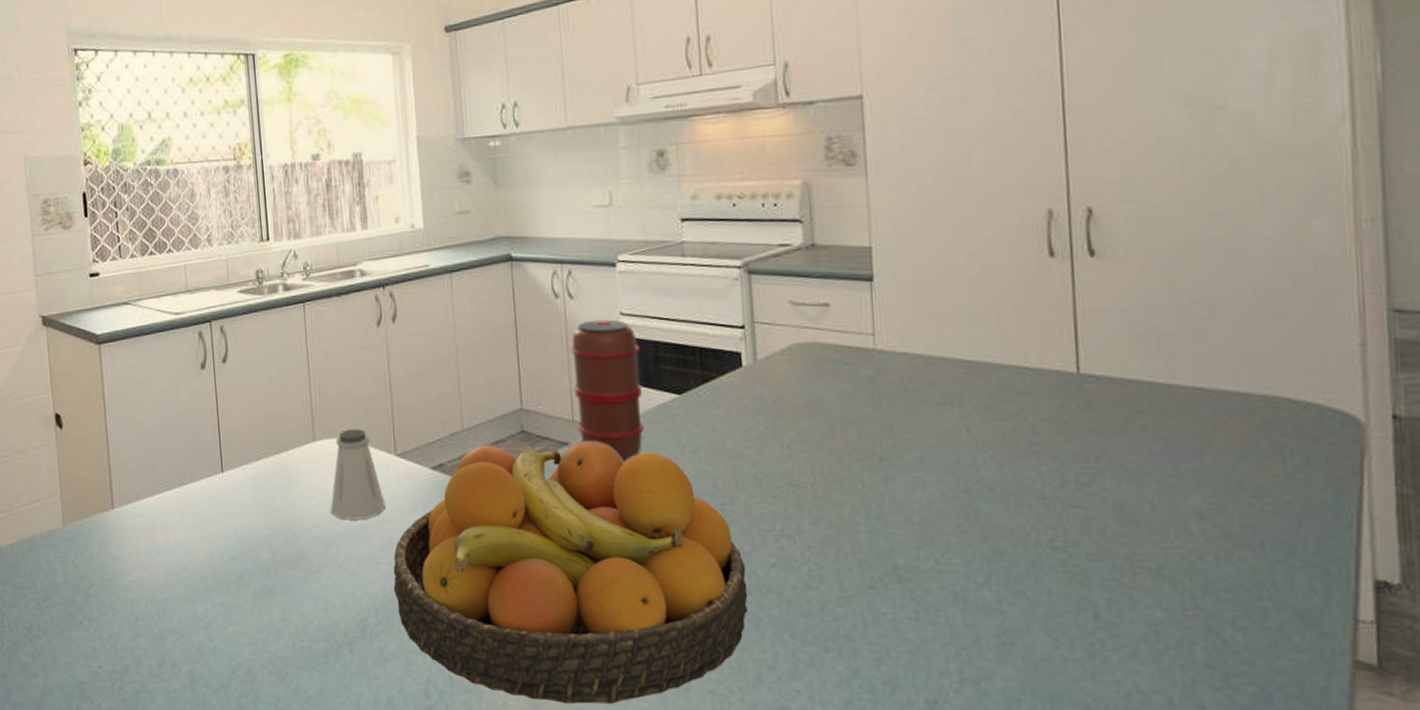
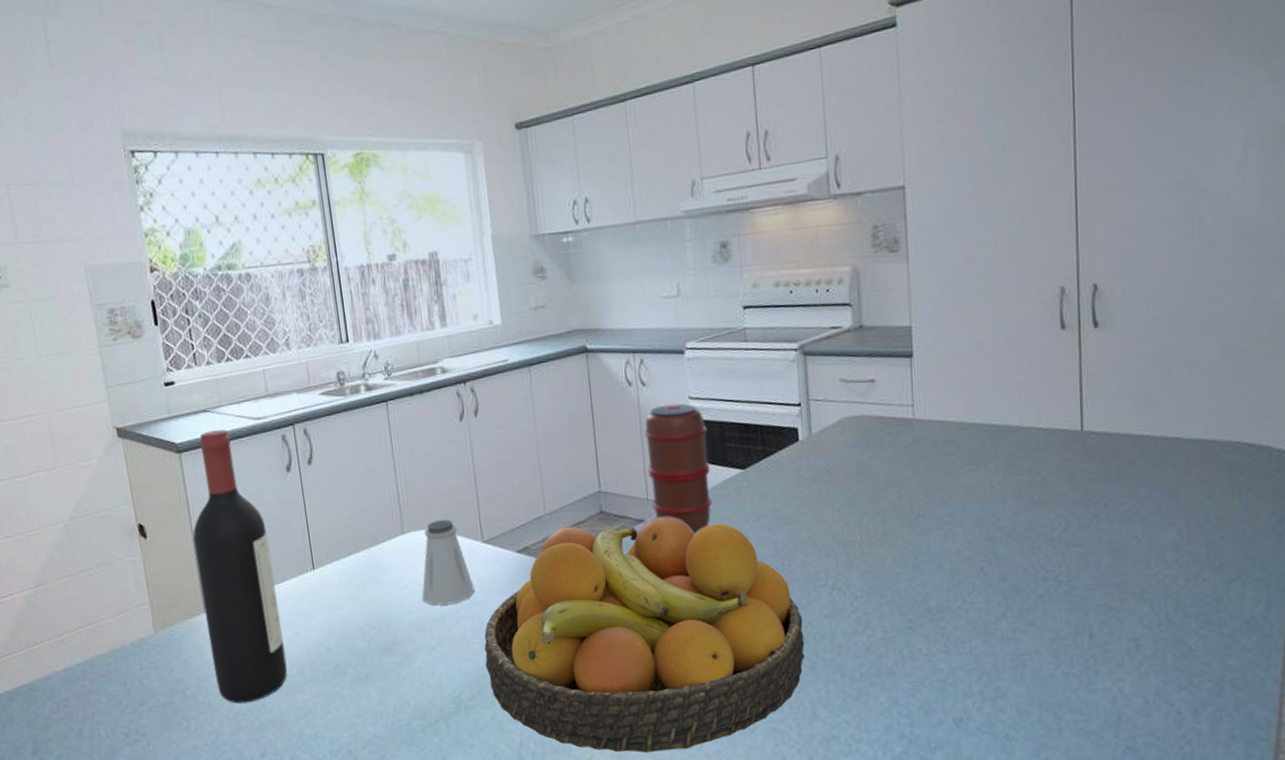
wine bottle: none [106,323,190,607] -> present [192,429,288,704]

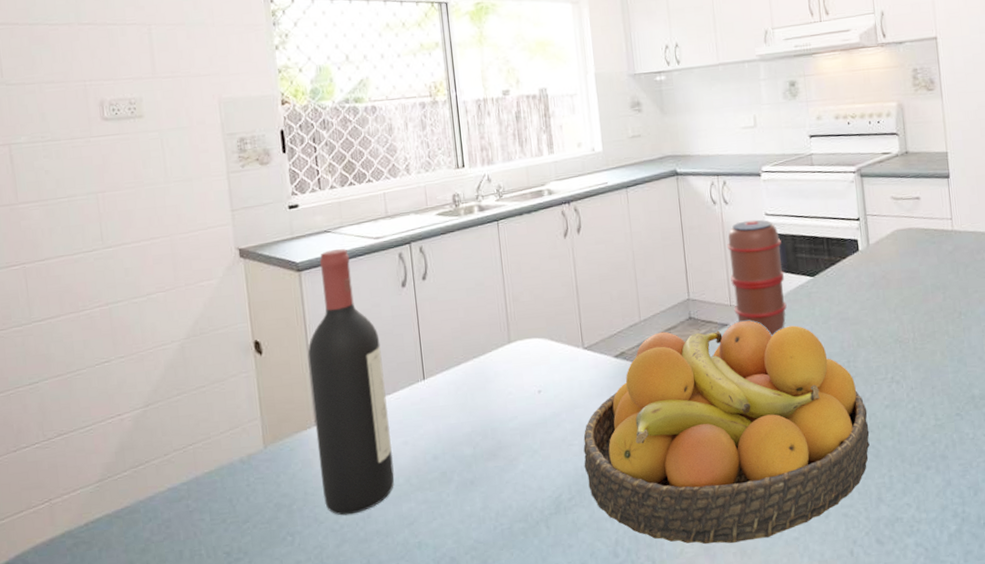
saltshaker: present [422,519,475,606] -> none [526,328,575,410]

